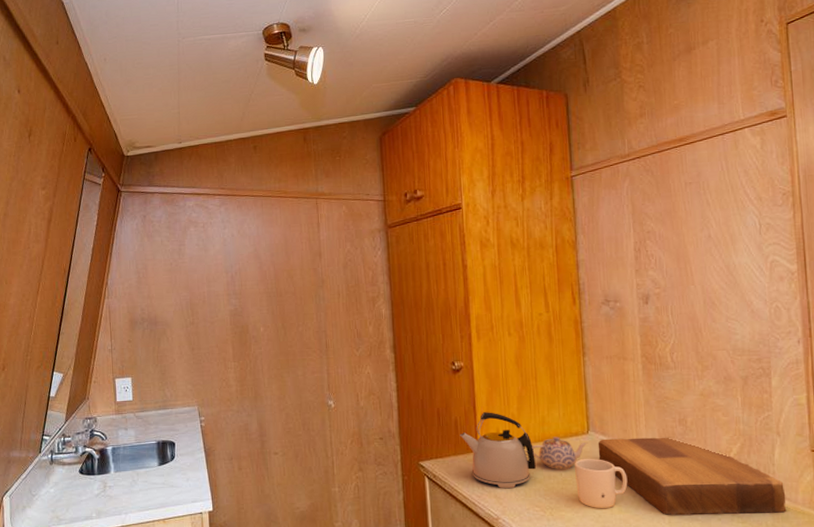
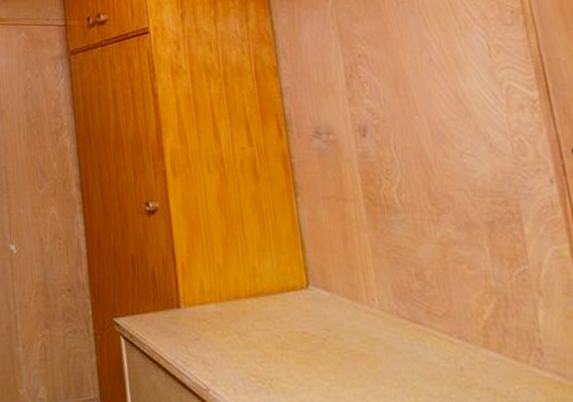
kettle: present [460,412,536,488] -> none [158,261,249,352]
teapot: present [532,436,588,469] -> none [243,291,309,331]
mug: present [575,458,628,509] -> none [294,318,361,382]
cutting board: present [598,437,787,515] -> none [320,294,563,393]

